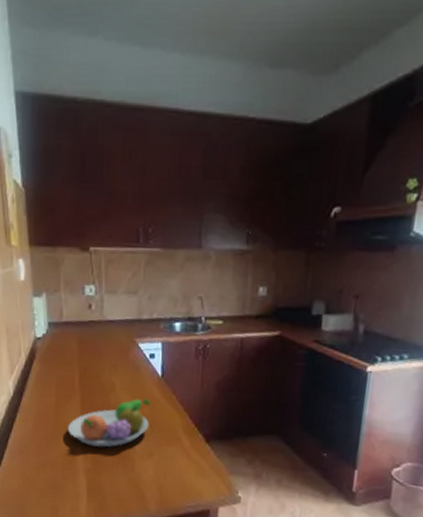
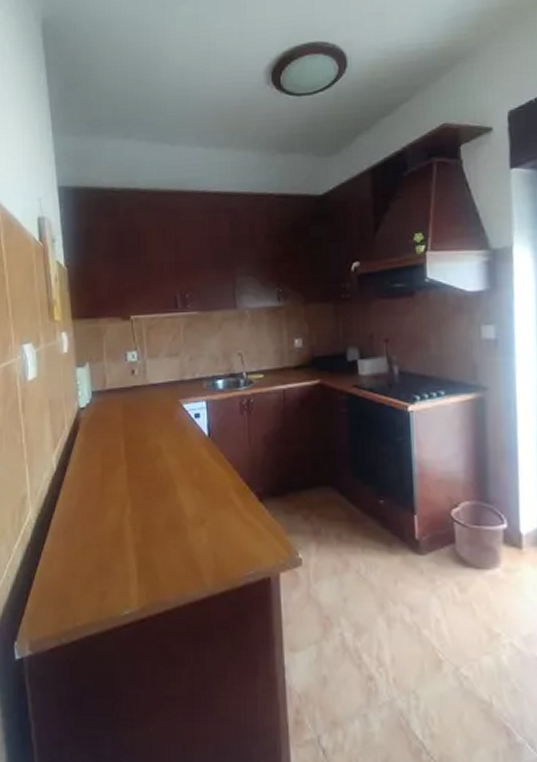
fruit bowl: present [68,398,150,448] -> none [115,460,199,518]

